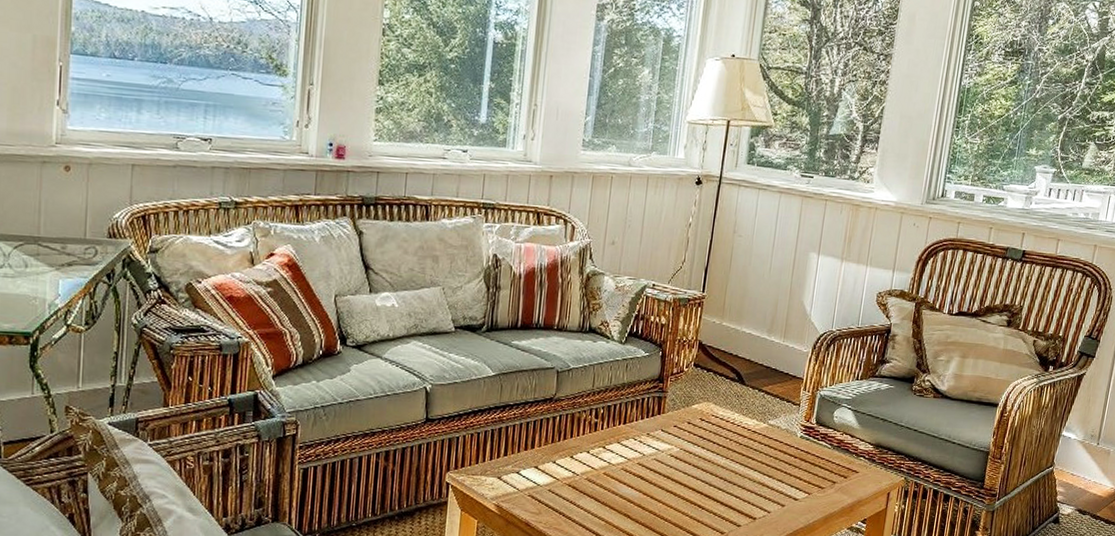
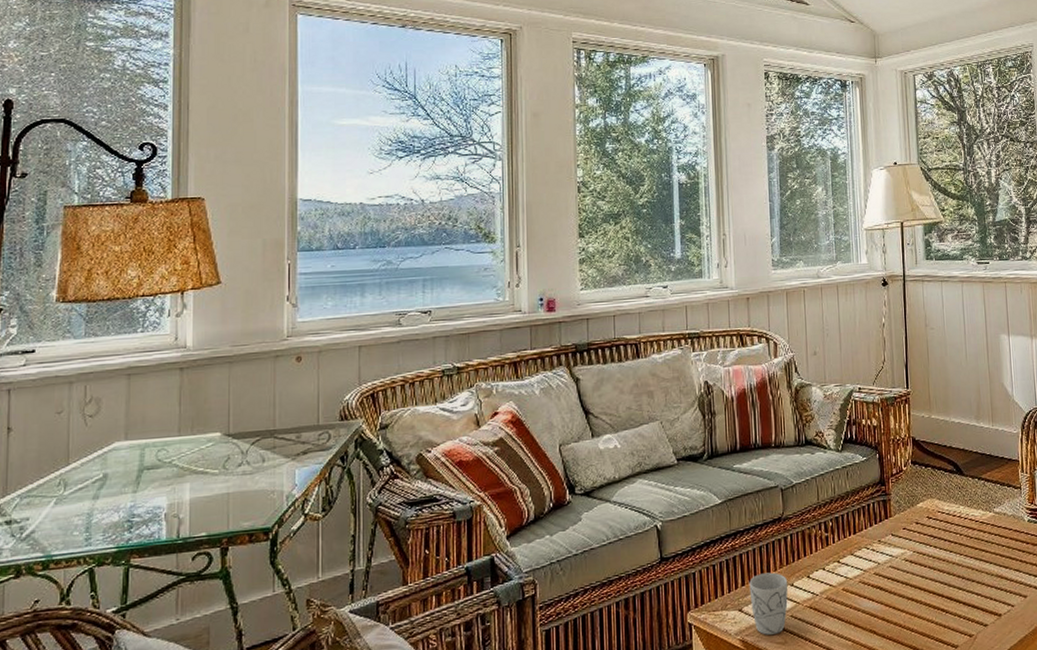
mug: none [510,447,551,504] -> present [749,572,788,635]

